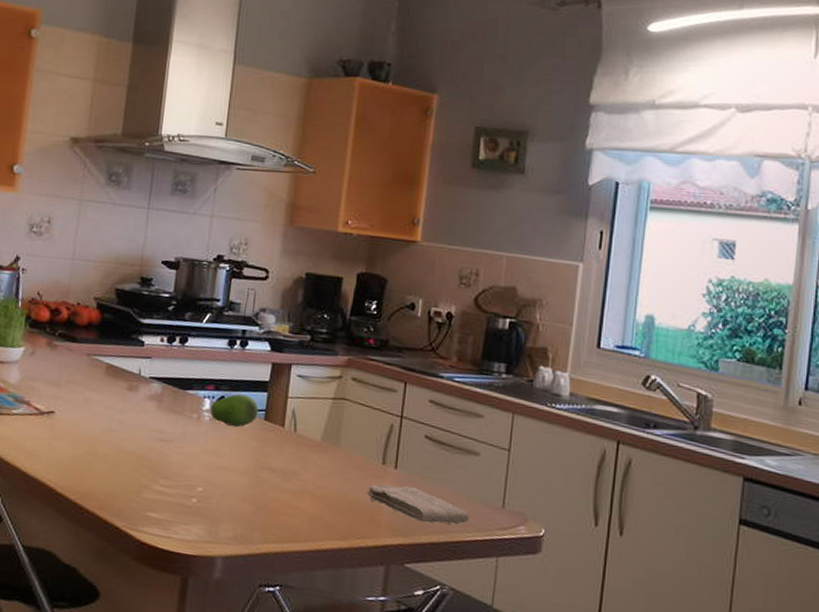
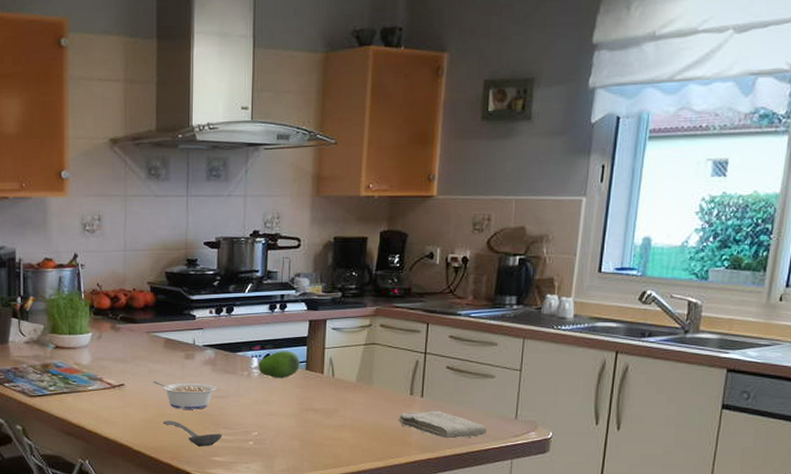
legume: none [87,411,160,453] -> present [153,380,216,410]
stirrer: none [95,460,162,499] -> present [164,420,223,447]

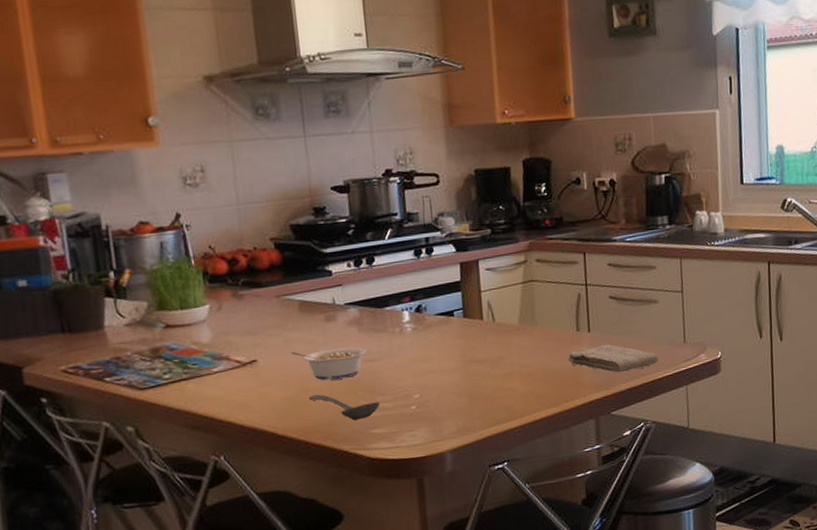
fruit: present [258,350,300,378] -> none [410,298,457,331]

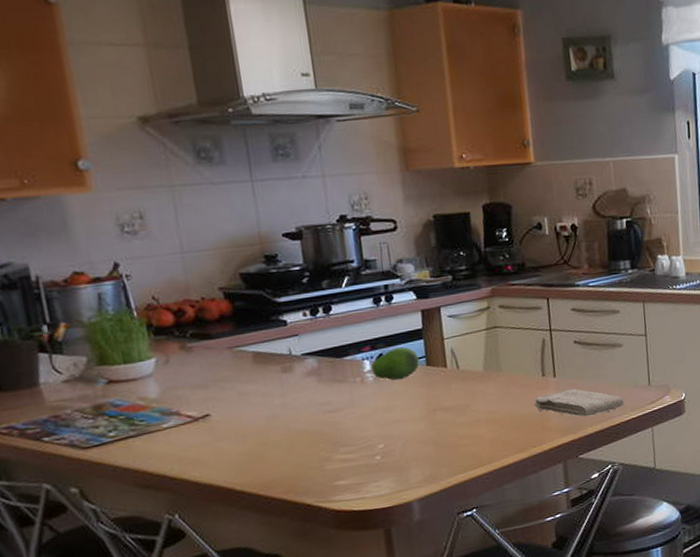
legume: present [291,347,366,381] -> none [246,398,327,434]
stirrer: present [310,394,381,421] -> none [268,447,344,473]
fruit: none [410,298,457,331] -> present [371,347,420,380]

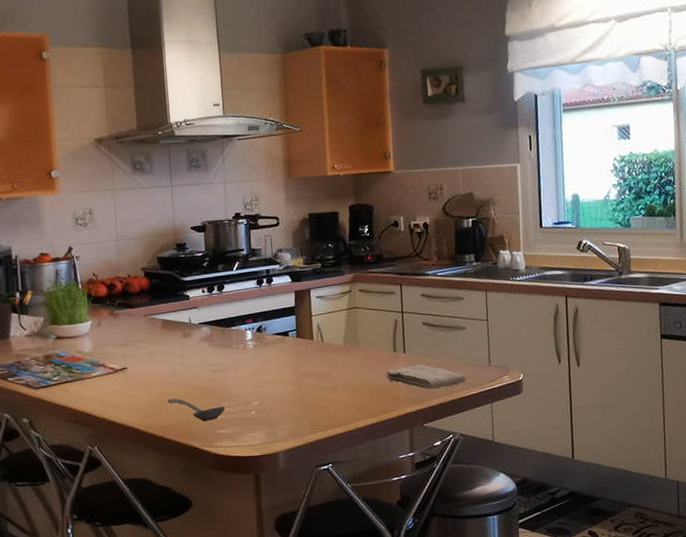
stirrer: none [268,447,344,473] -> present [168,398,226,422]
fruit: present [371,347,420,380] -> none [252,321,291,348]

